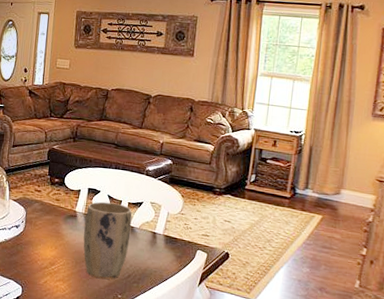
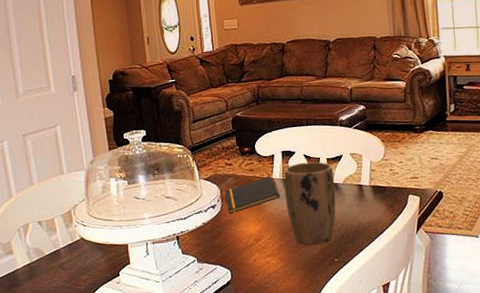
notepad: none [29,208,79,236] -> present [225,176,280,214]

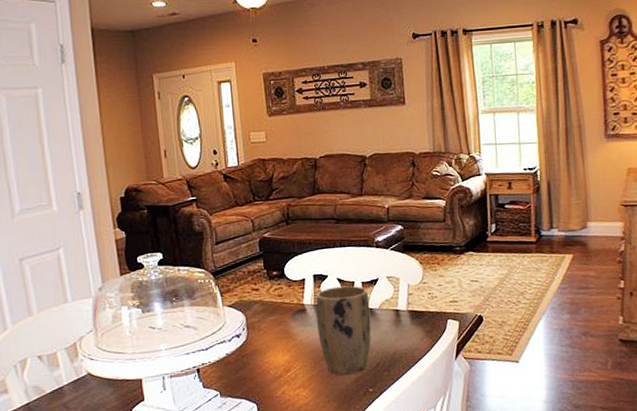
notepad: present [225,176,280,214] -> none [251,301,311,343]

